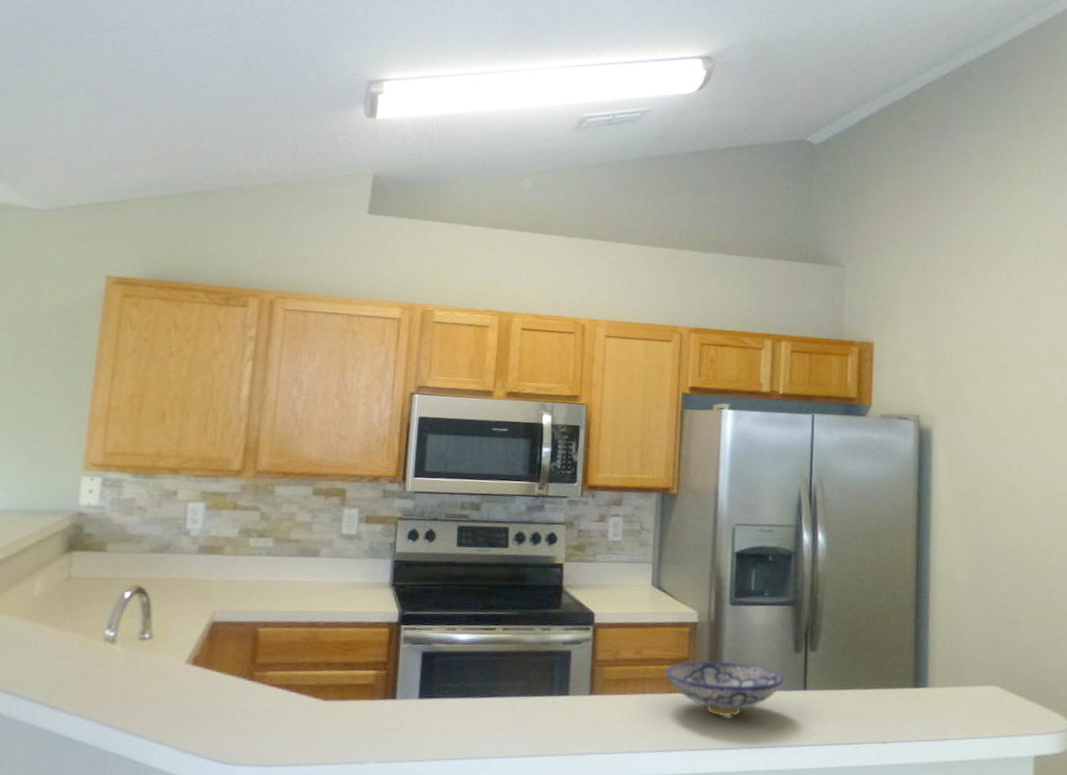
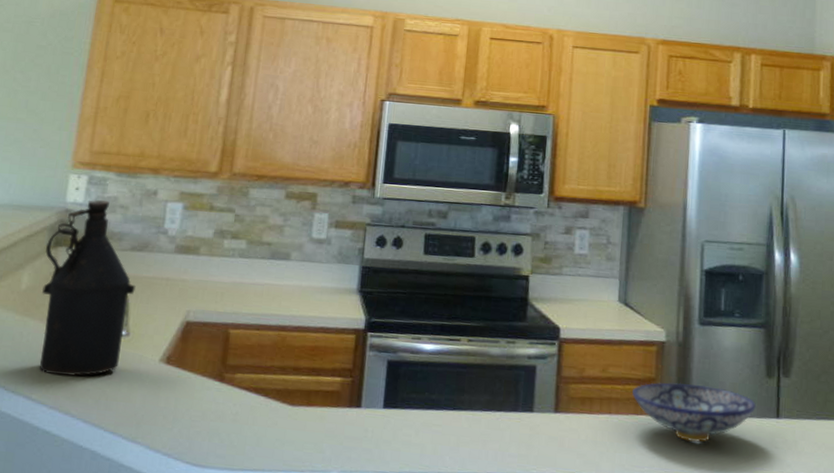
bottle: none [57,501,158,682] -> present [39,199,136,377]

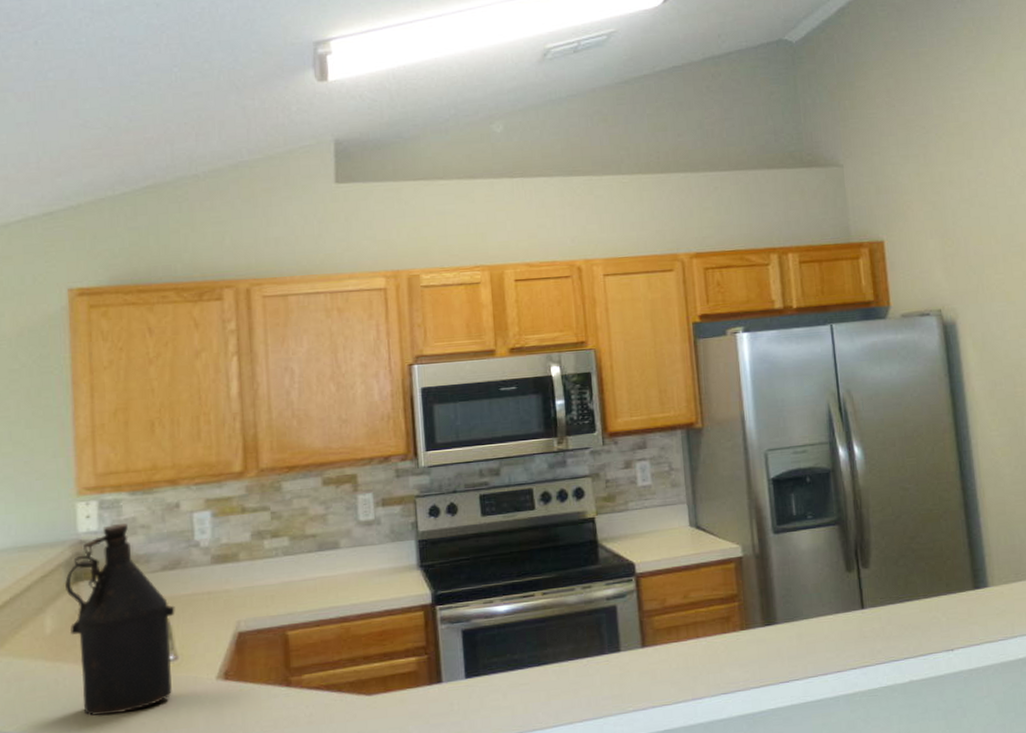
bowl: present [632,382,757,443] -> none [717,591,841,649]

